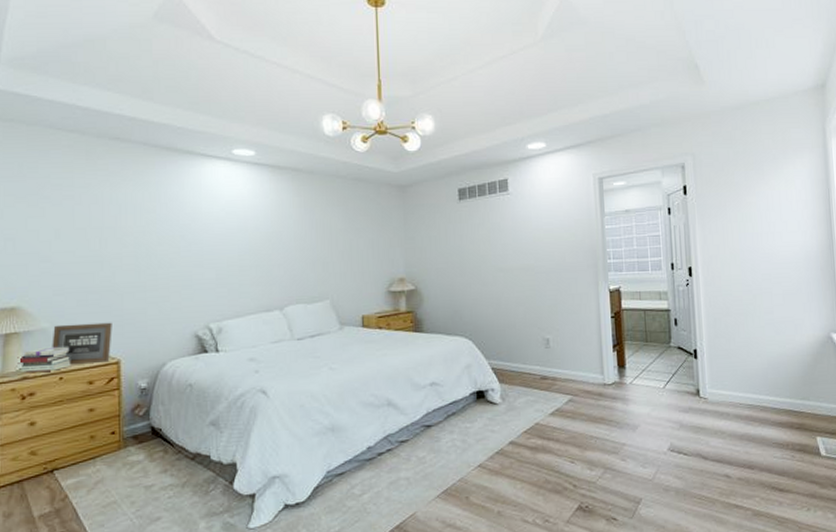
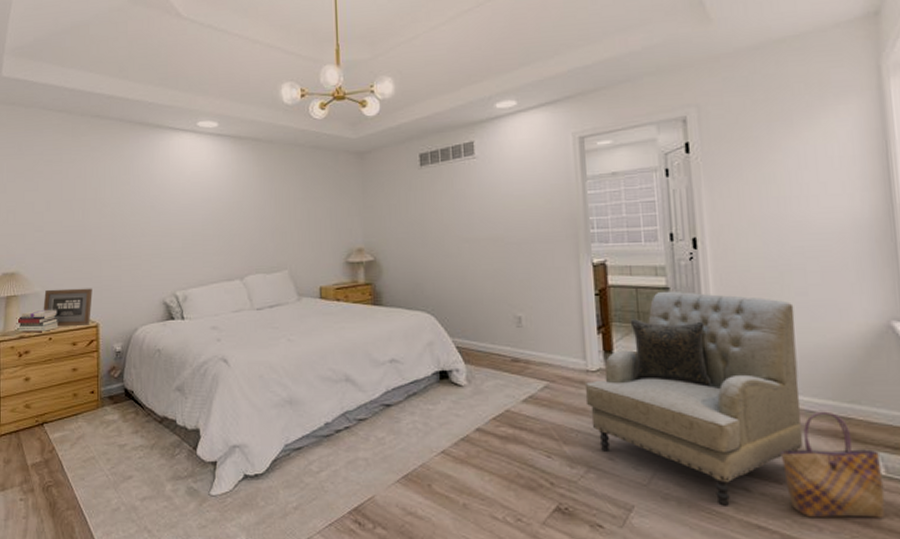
armchair: none [602,312,769,492] -> present [584,291,804,506]
tote bag: none [752,407,825,495] -> present [780,411,885,518]

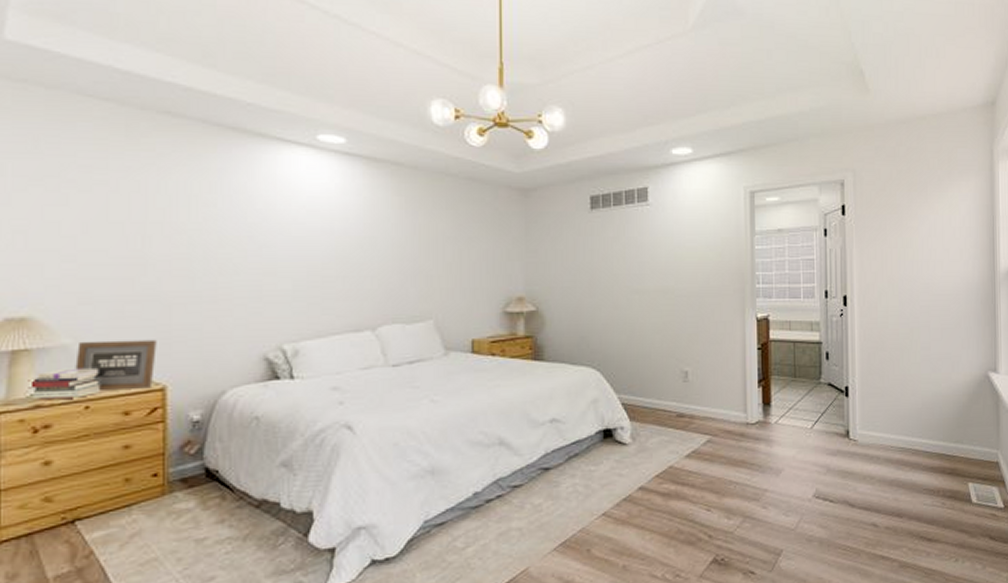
armchair: present [584,291,804,506] -> none [744,345,920,542]
tote bag: present [780,411,885,518] -> none [902,451,975,545]

